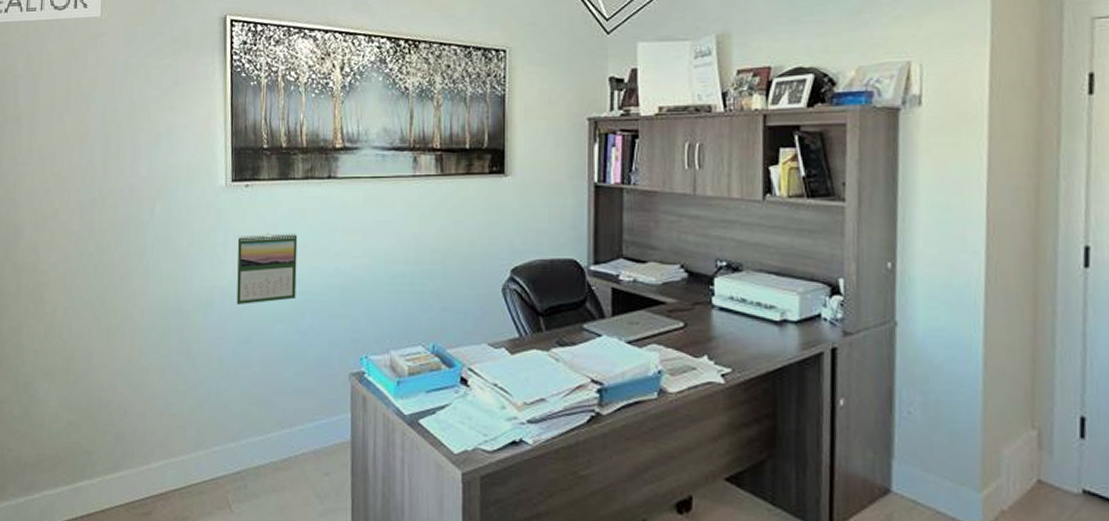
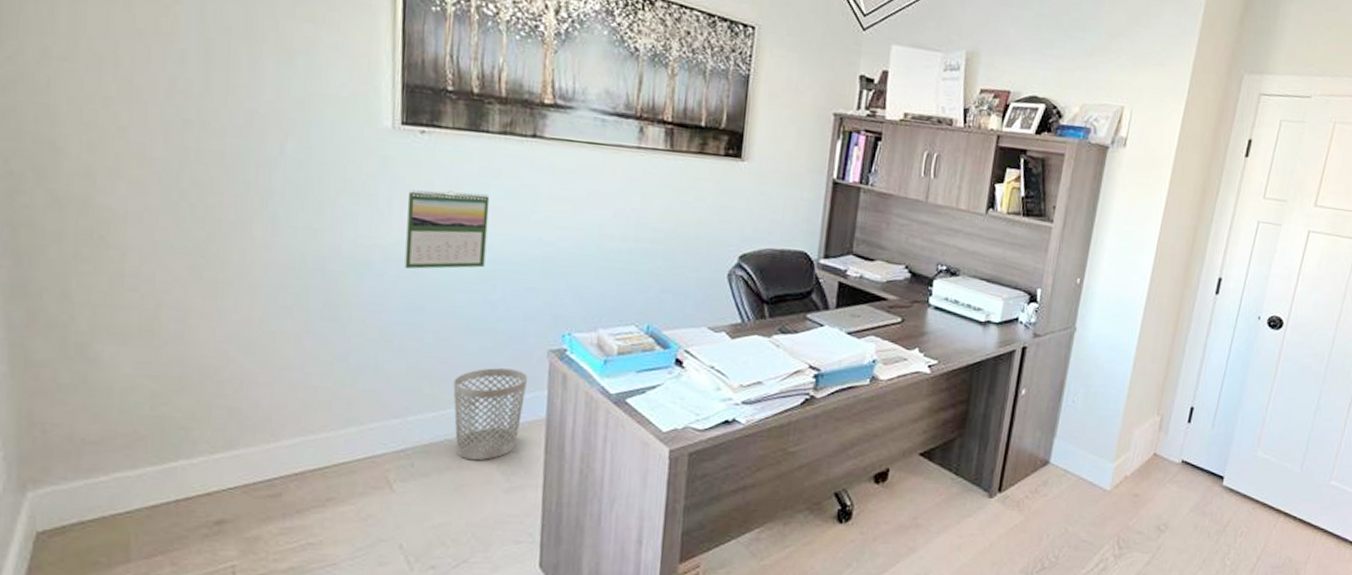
wastebasket: none [275,392,334,482] -> present [453,368,528,460]

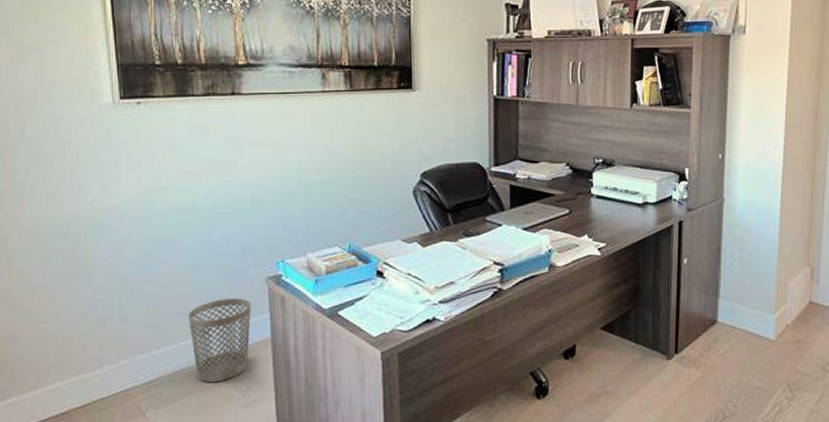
calendar: present [404,189,490,270] -> none [132,149,204,223]

